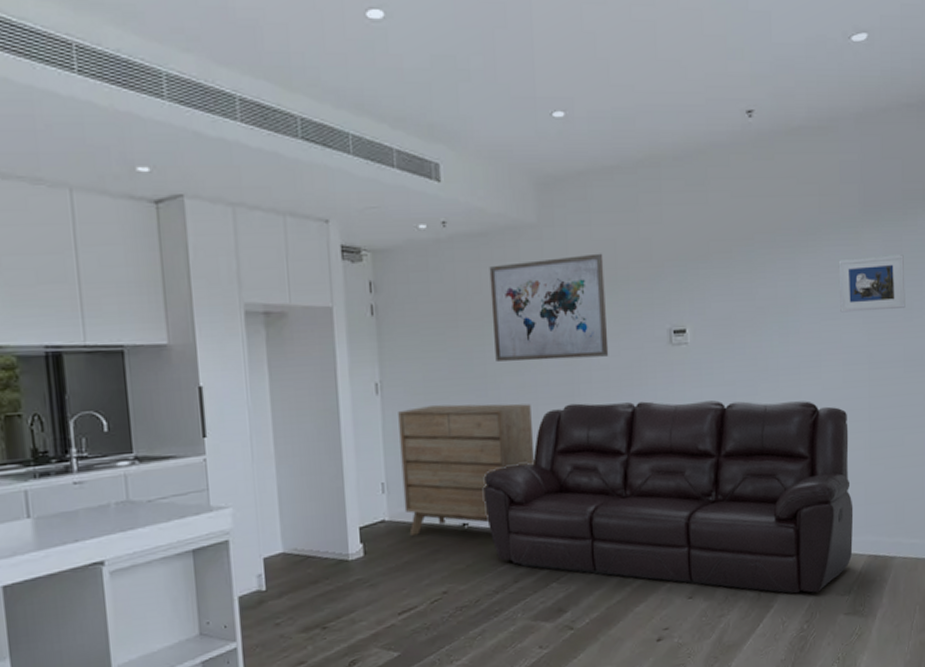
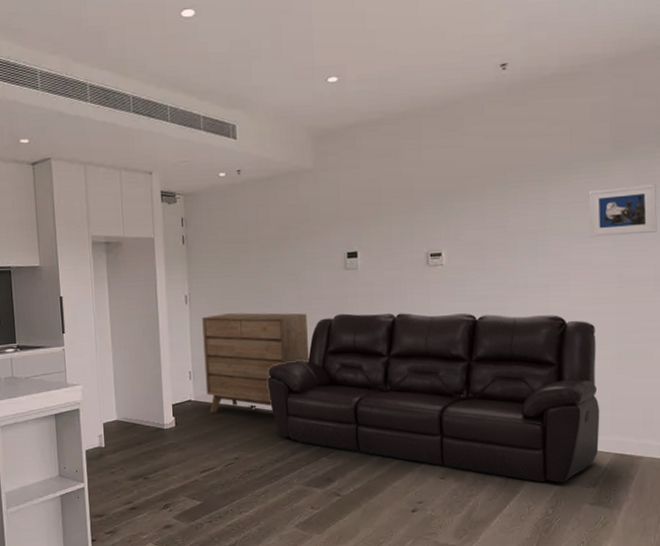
wall art: present [489,253,609,362] -> none [274,191,373,279]

